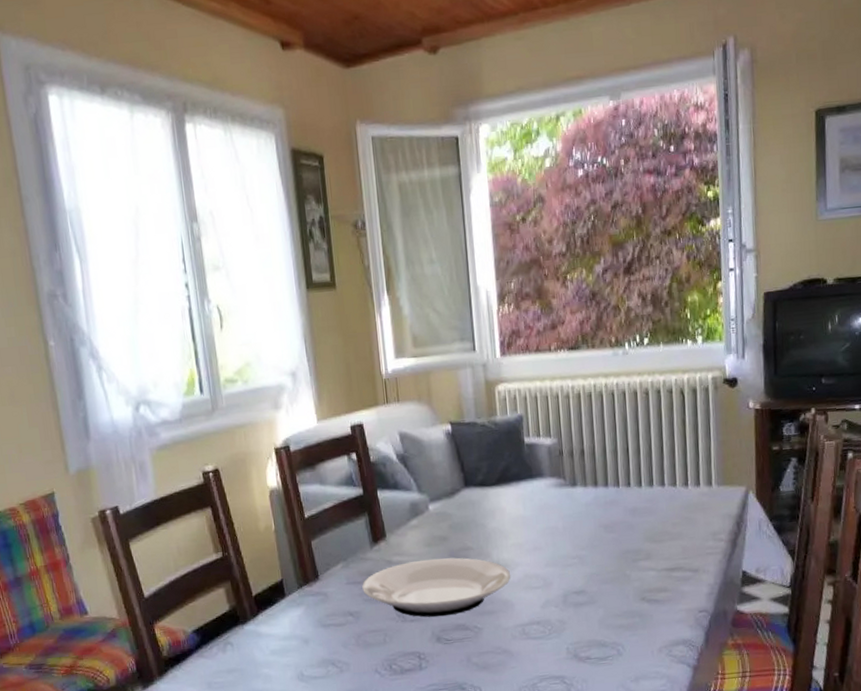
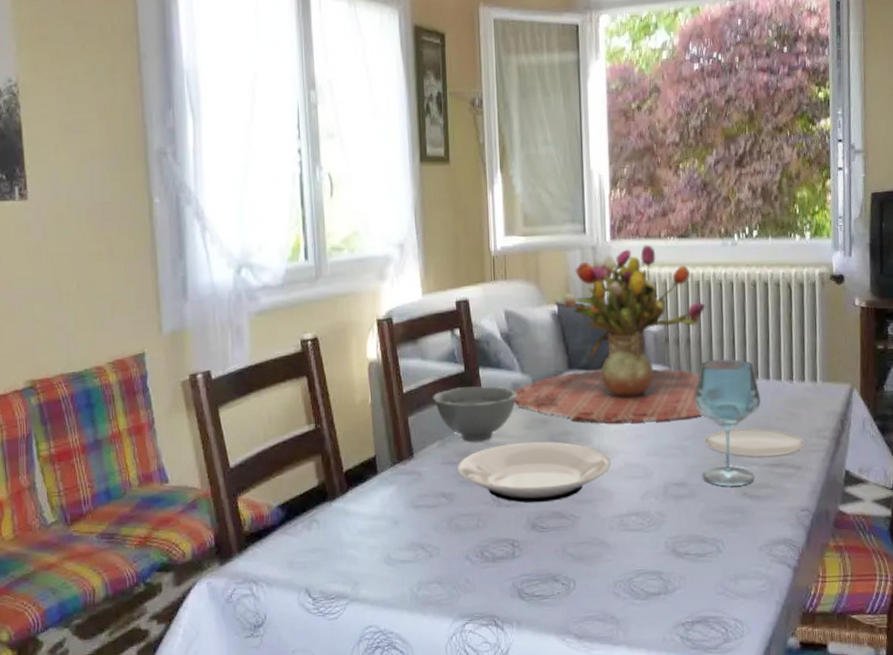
bowl: none [334,507,416,562] -> present [433,386,518,442]
flower arrangement: none [412,358,599,537] -> present [514,244,705,423]
wine glass: none [590,468,657,592] -> present [694,359,761,486]
plate: none [601,534,701,564] -> present [704,427,804,458]

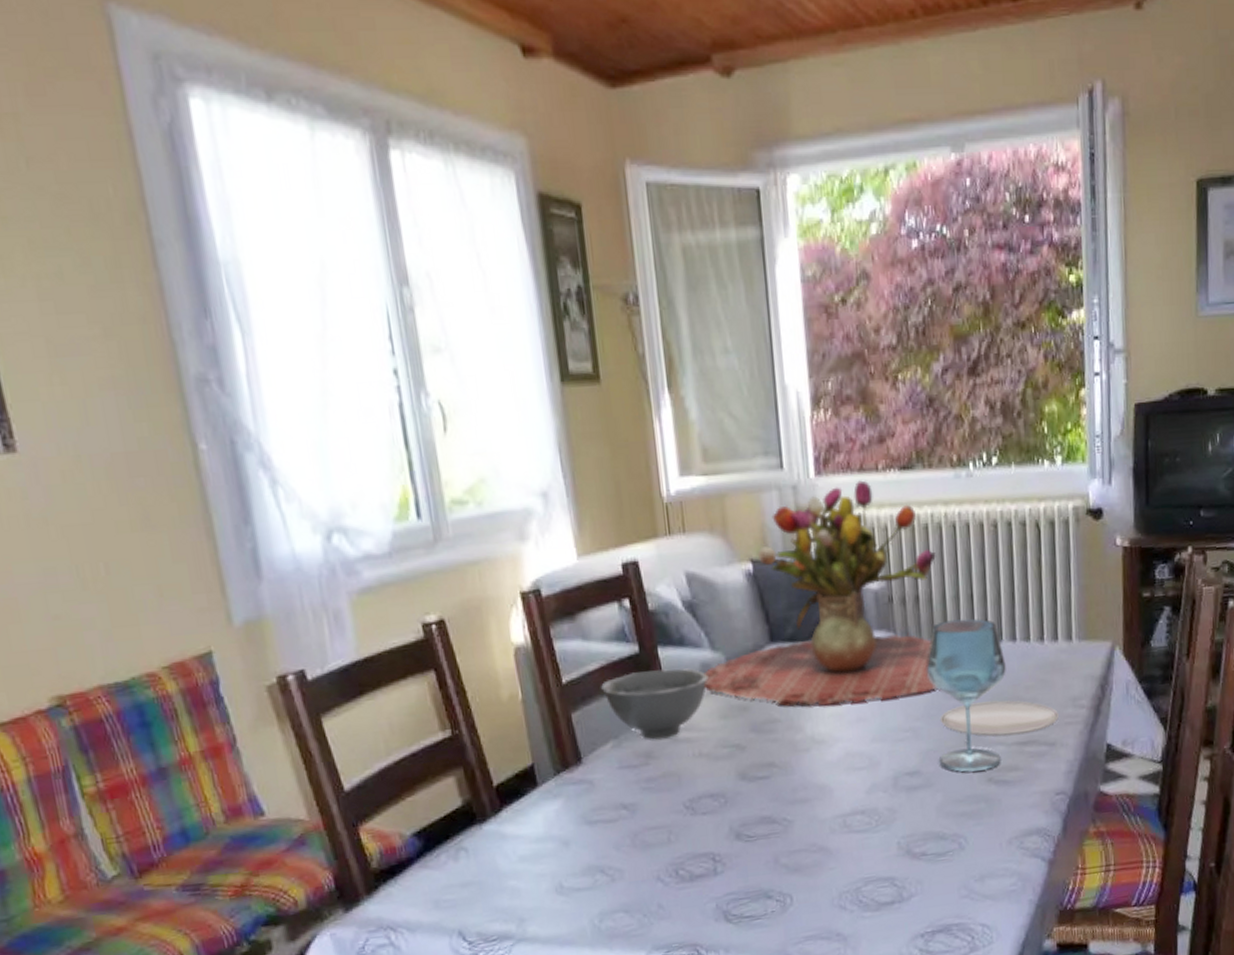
plate: present [458,441,612,503] -> none [639,732,829,809]

